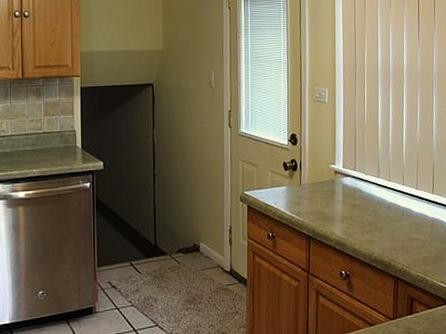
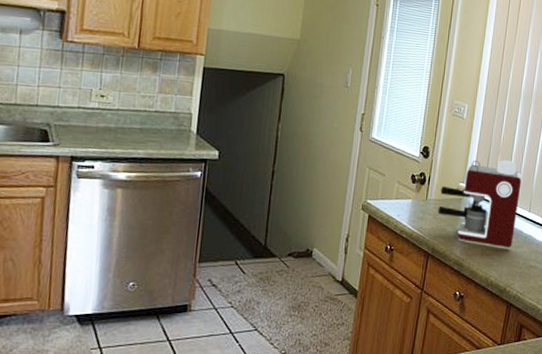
coffee maker: none [313,137,392,223] -> present [438,160,522,248]

